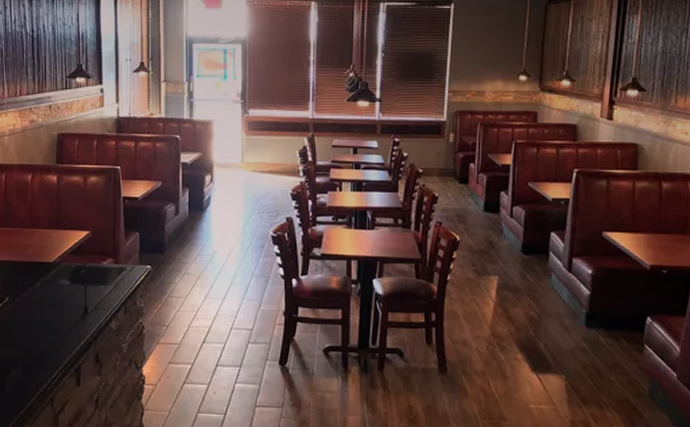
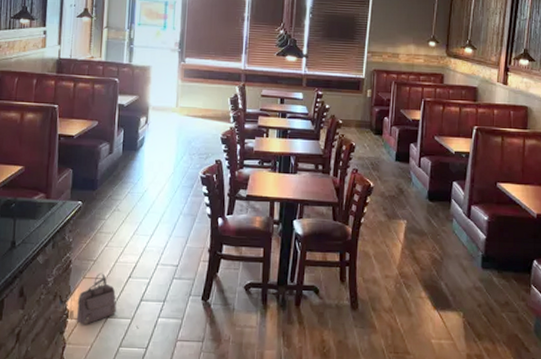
handbag: none [152,338,193,391] -> present [76,273,117,325]

